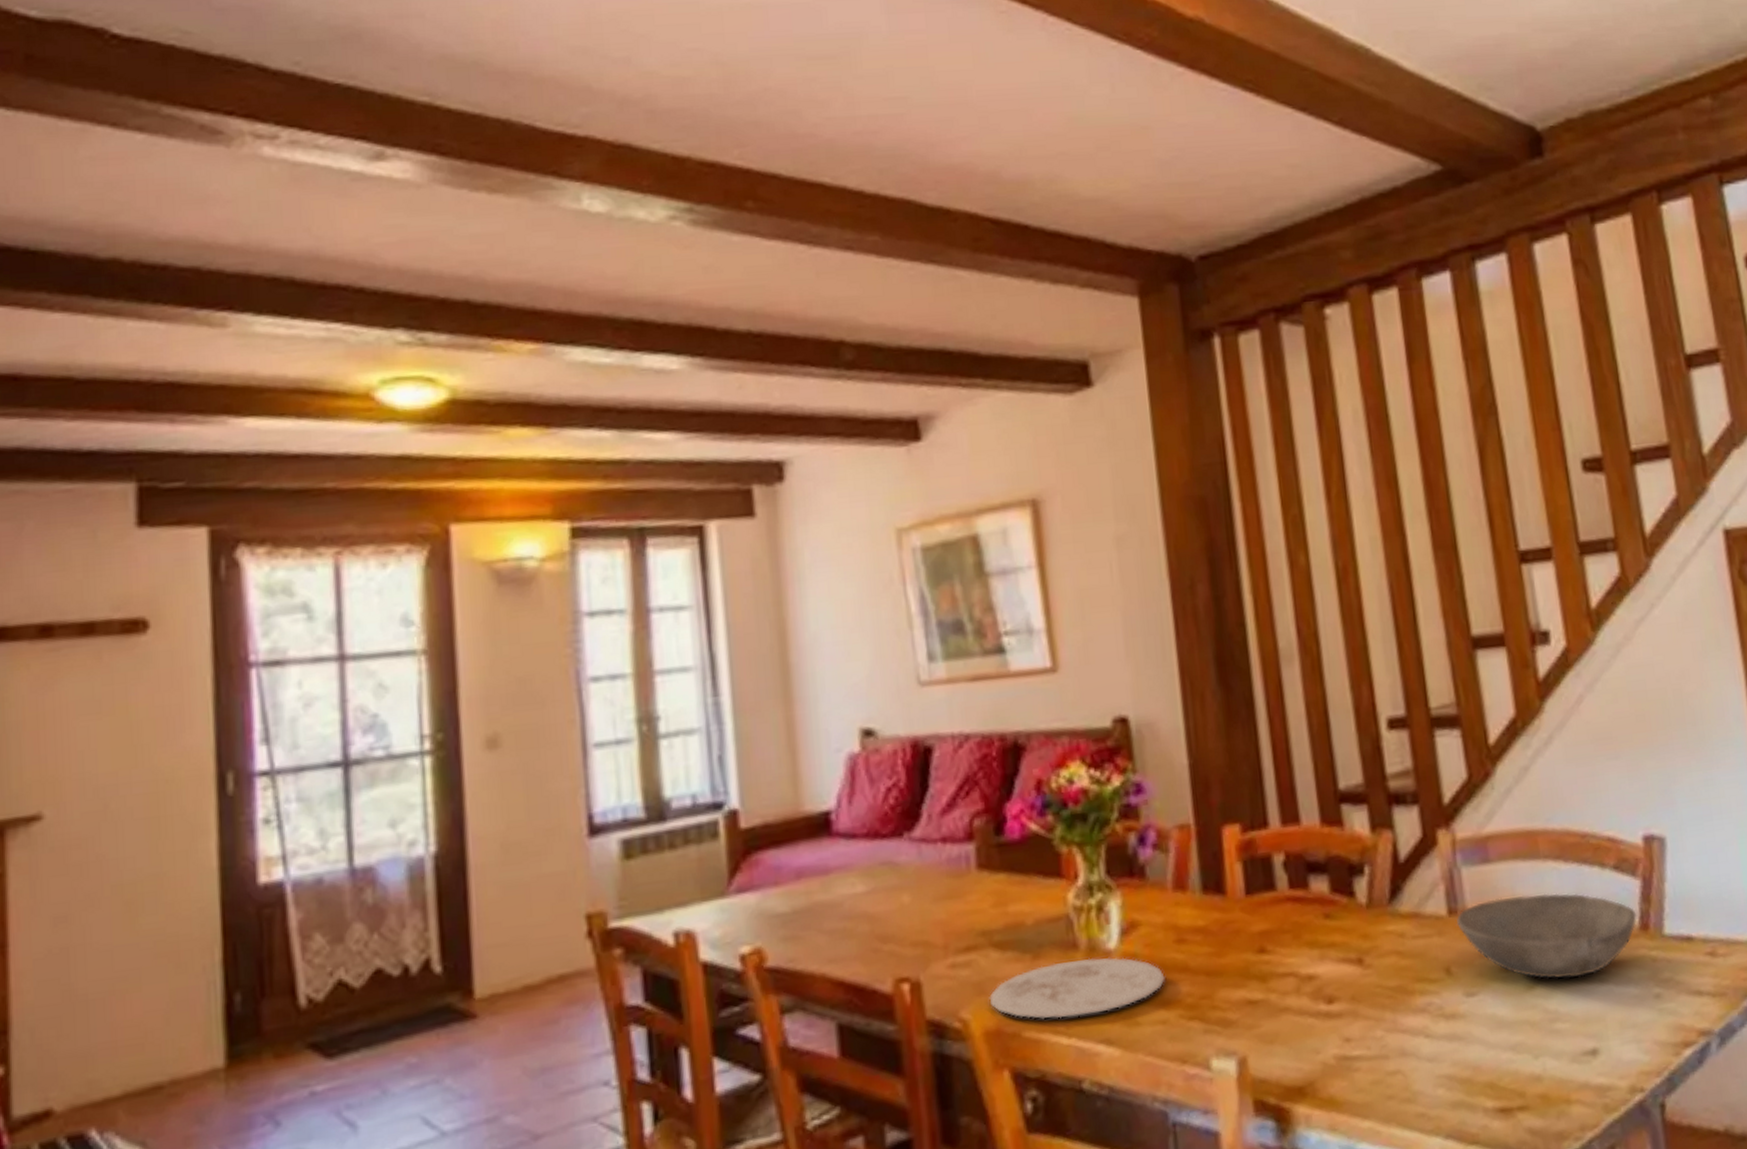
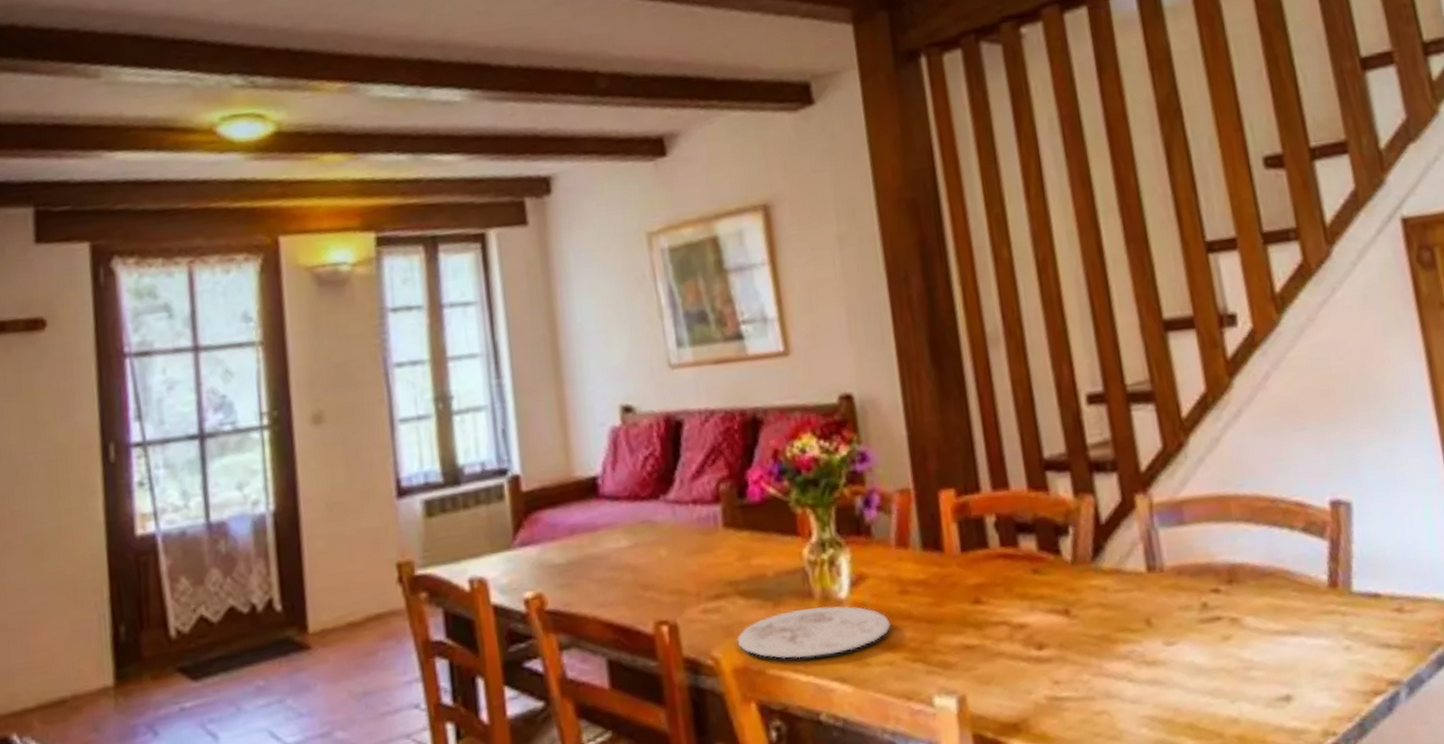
bowl: present [1456,893,1637,980] -> none [1155,553,1326,631]

